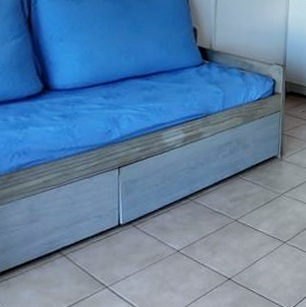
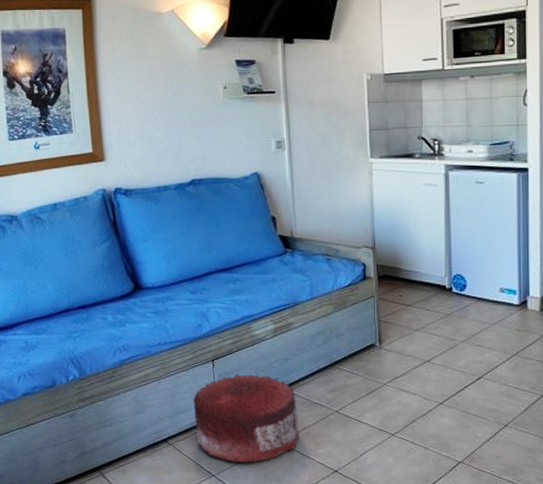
pouf: none [93,181,199,273] -> present [193,373,300,463]

